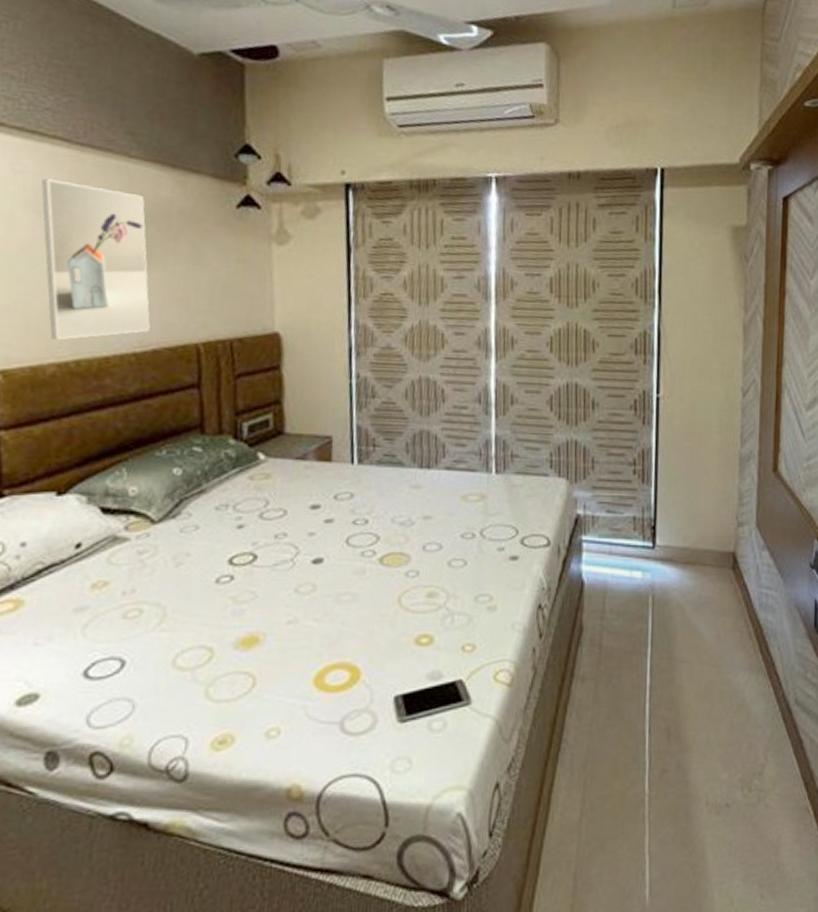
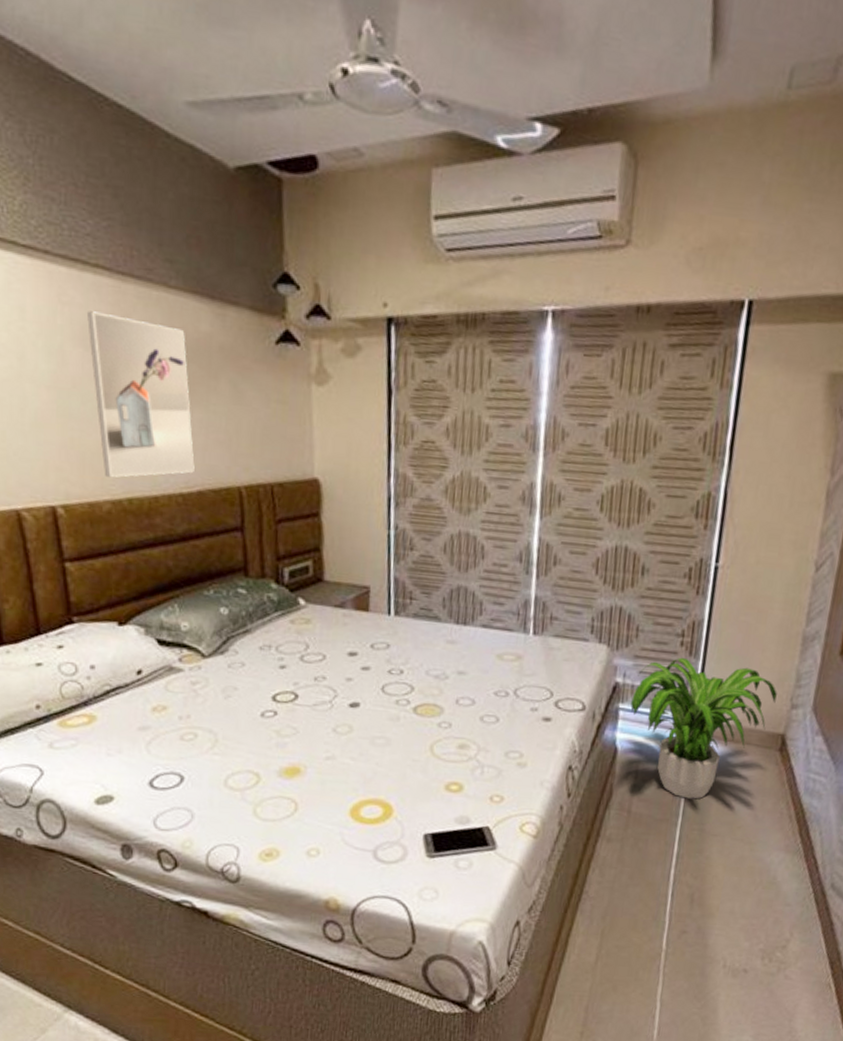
potted plant: none [593,485,724,627] -> present [630,657,777,799]

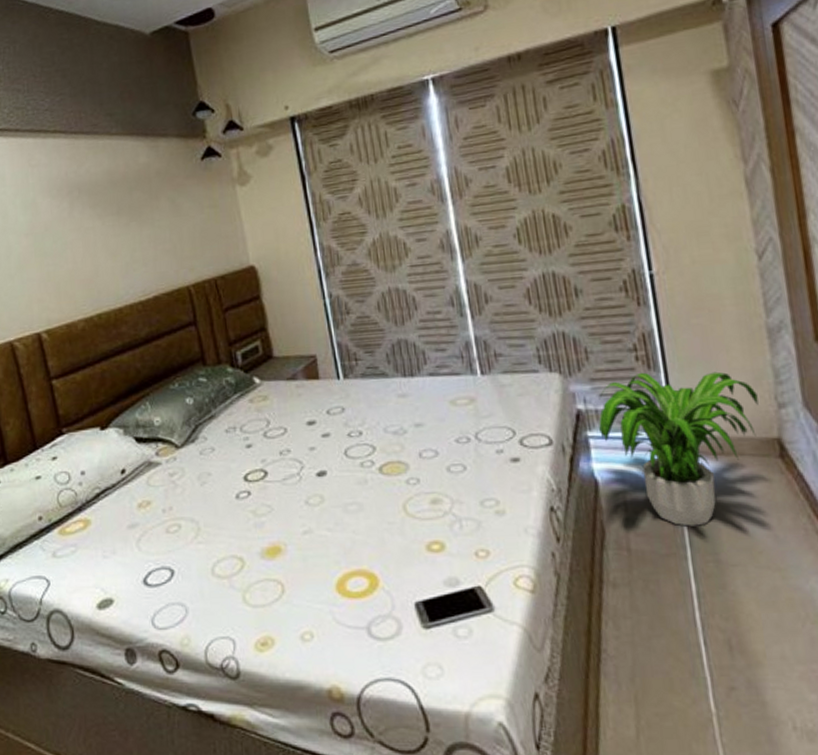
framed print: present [87,311,195,478] -> none [51,165,149,300]

